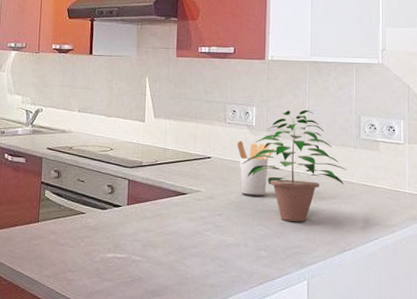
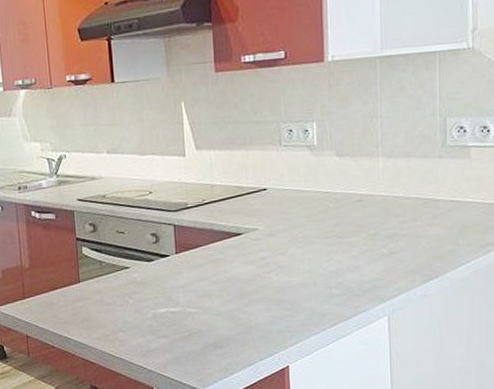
utensil holder: present [237,140,274,195] -> none [297,165,342,228]
potted plant: present [242,109,347,222] -> none [304,118,431,252]

